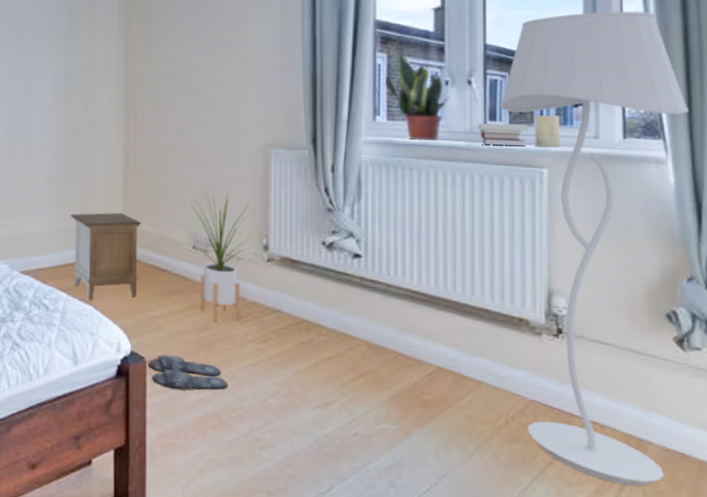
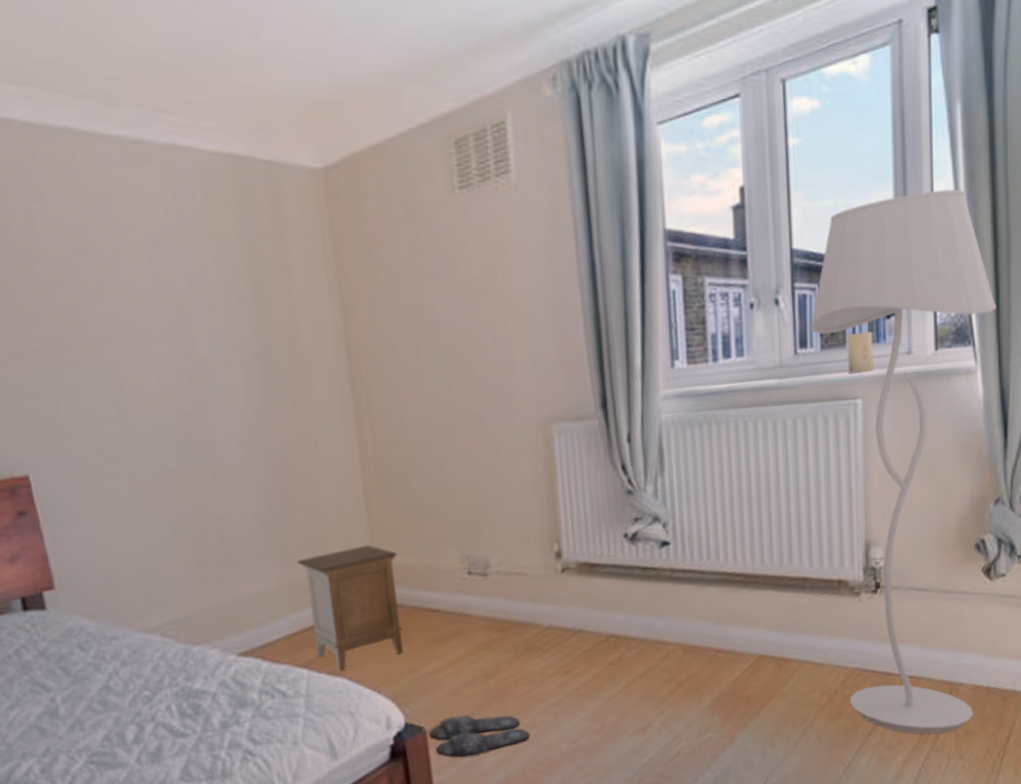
house plant: present [190,189,255,321] -> none [459,490,547,662]
potted plant: present [385,52,450,141] -> none [682,271,756,386]
books: present [478,124,528,147] -> none [788,348,840,381]

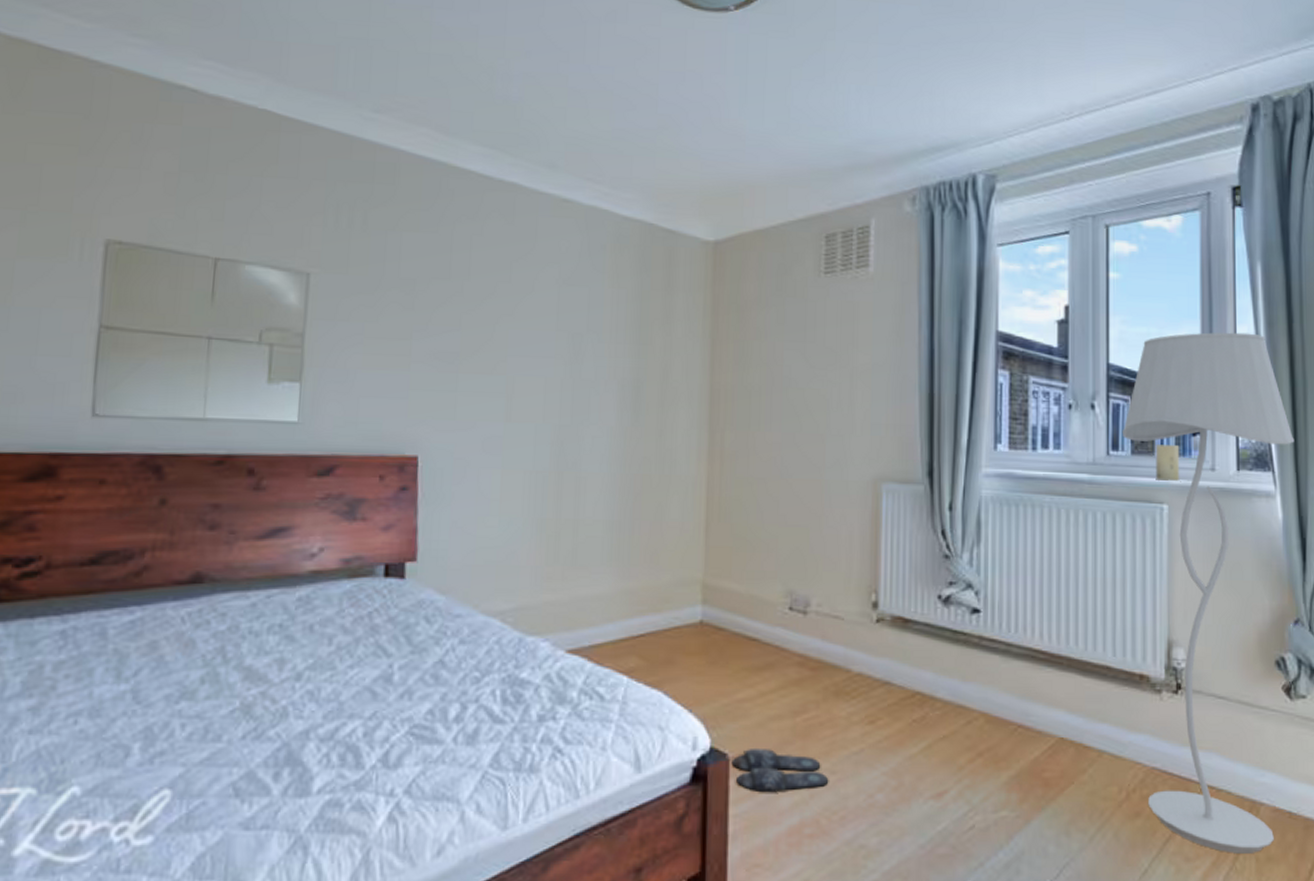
nightstand: present [297,544,404,671] -> none [636,566,727,683]

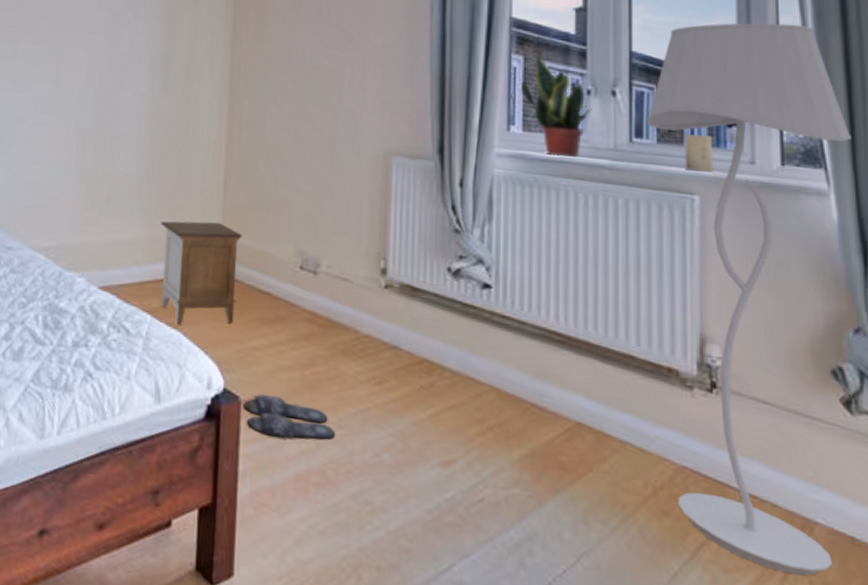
nightstand: none [636,566,727,683] -> present [160,221,243,325]
potted plant: none [1007,369,1073,473] -> present [521,55,592,157]

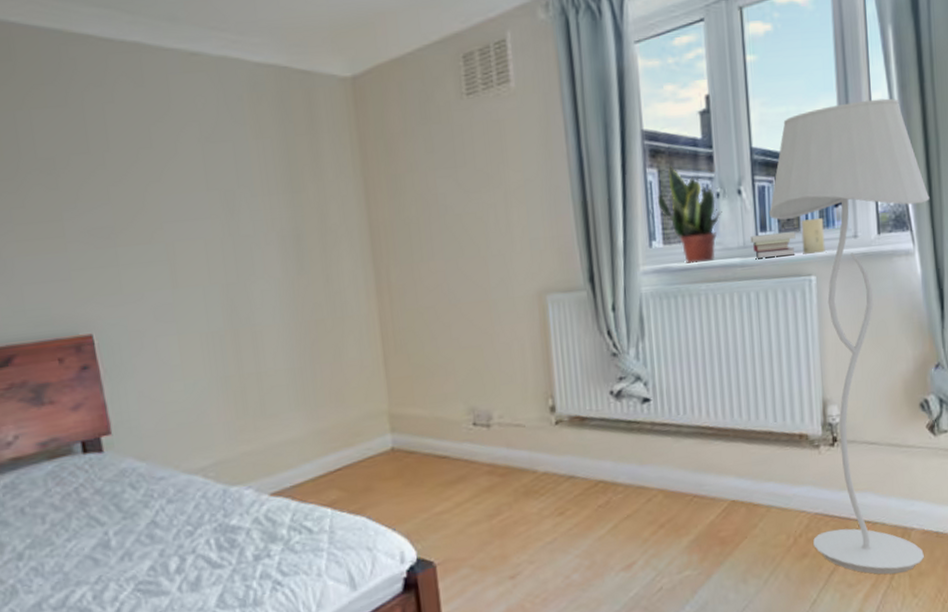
nightstand: present [160,221,243,325] -> none [324,398,416,510]
slippers: present [243,394,336,440] -> none [438,551,529,590]
books: none [623,140,677,169] -> present [750,231,796,260]

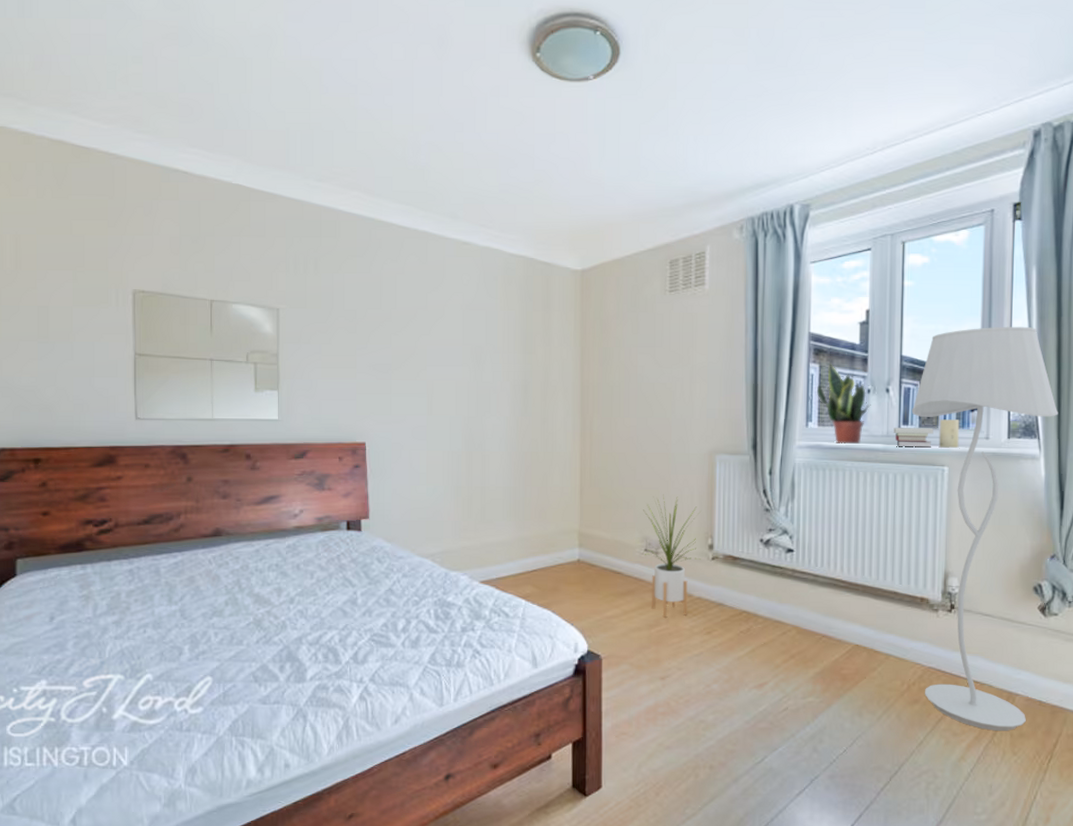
house plant: none [465,352,543,504] -> present [643,494,701,618]

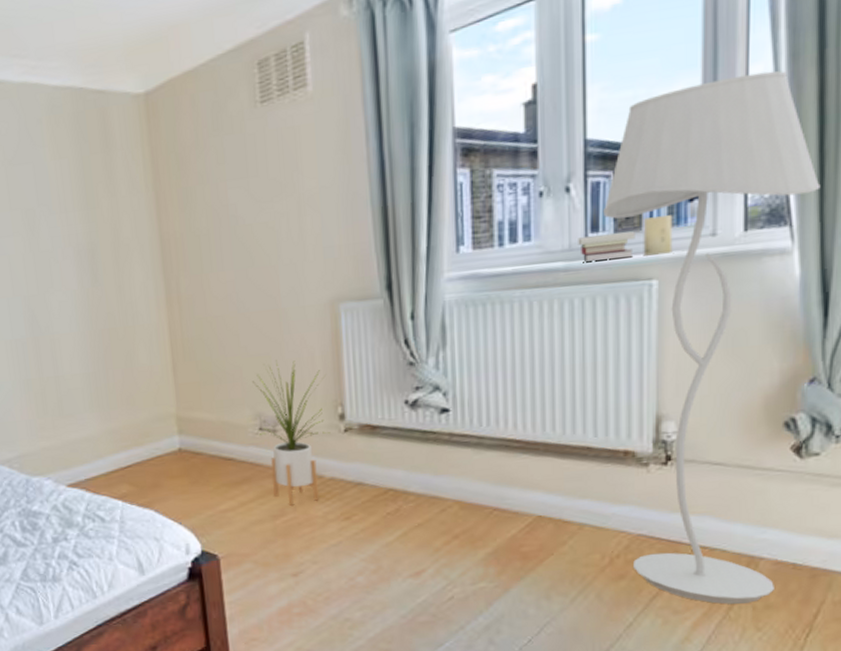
potted plant: present [817,363,871,444] -> none [469,164,545,269]

